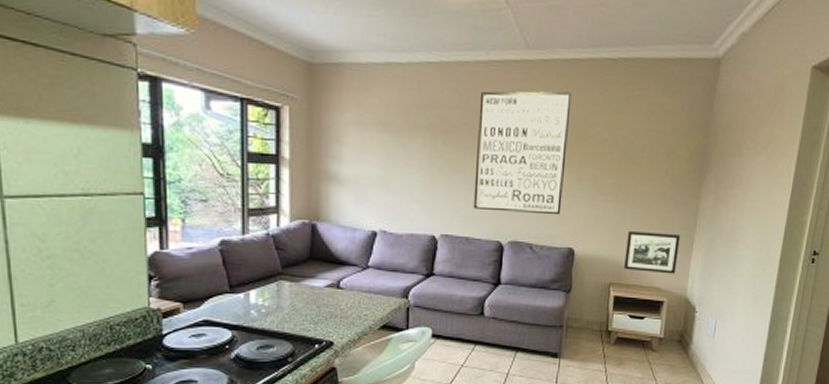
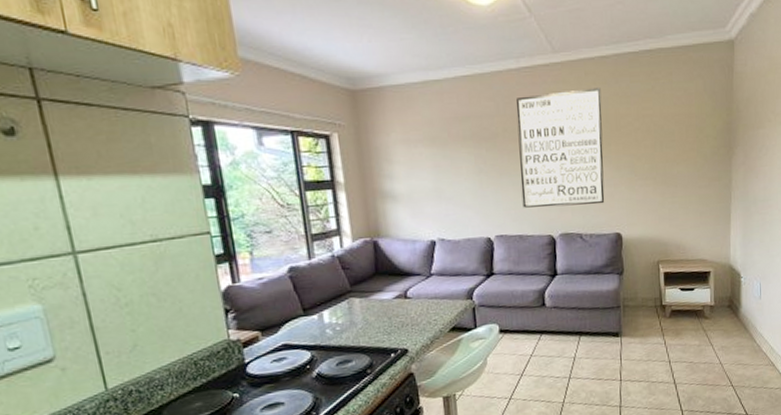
picture frame: present [624,230,681,274] -> none [668,207,718,247]

